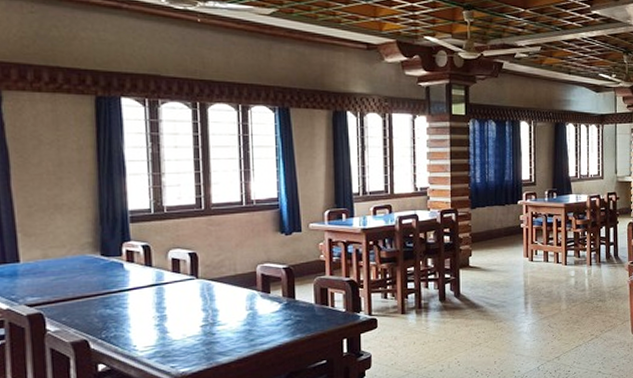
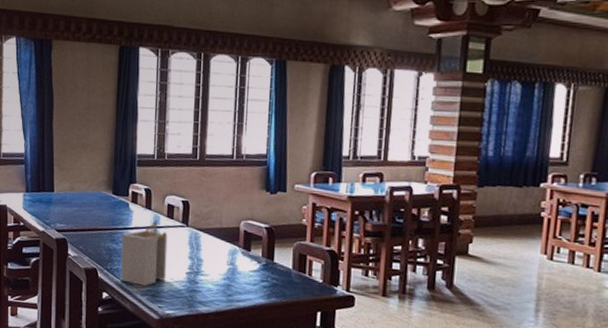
utensil holder: none [118,277,177,349] -> present [121,220,168,286]

